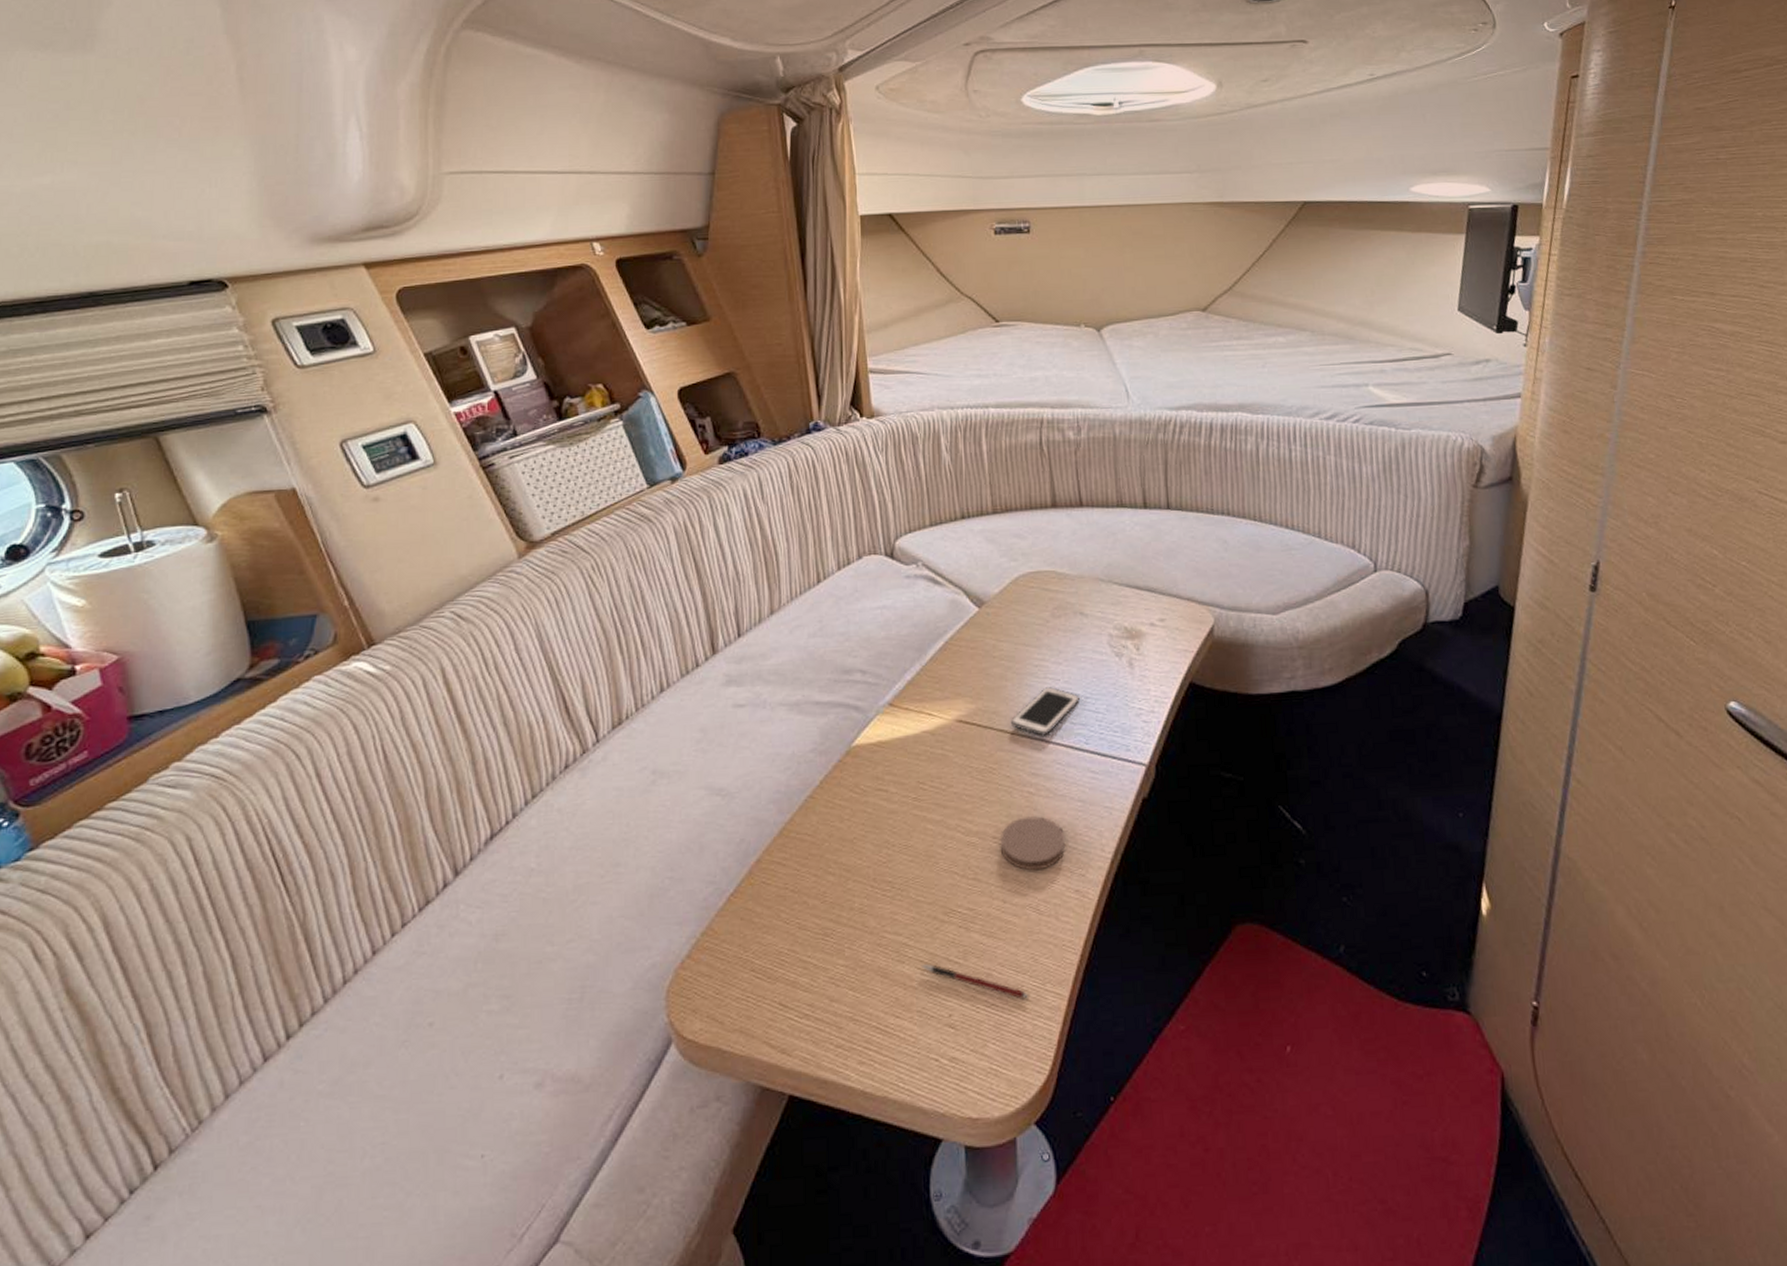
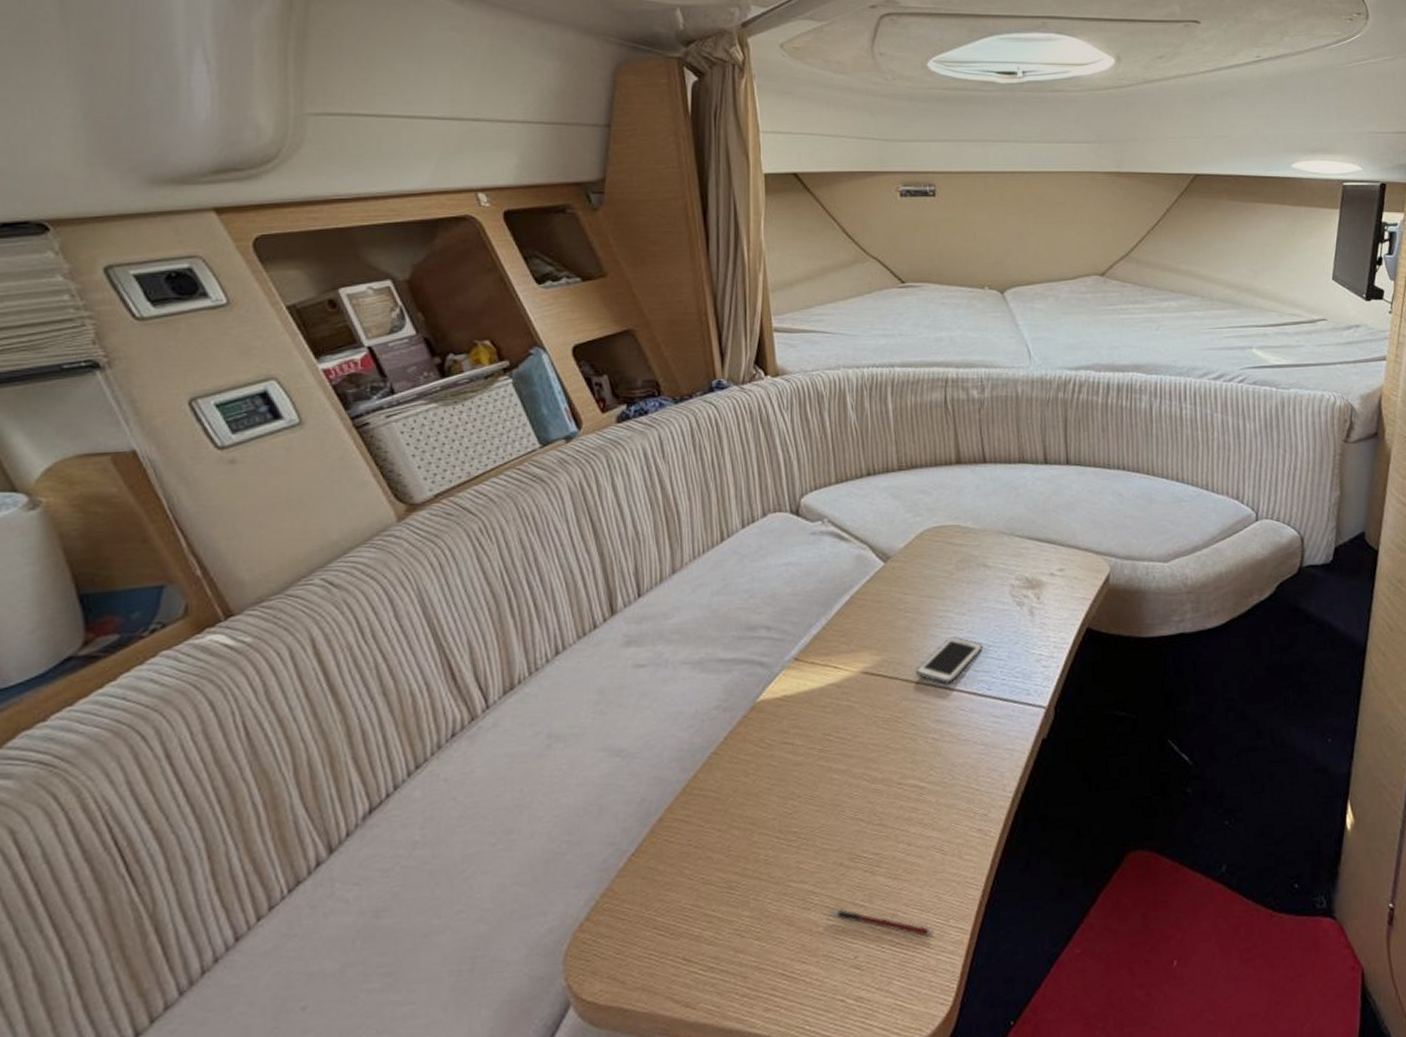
coaster: present [1000,815,1066,871] -> none [905,760,969,814]

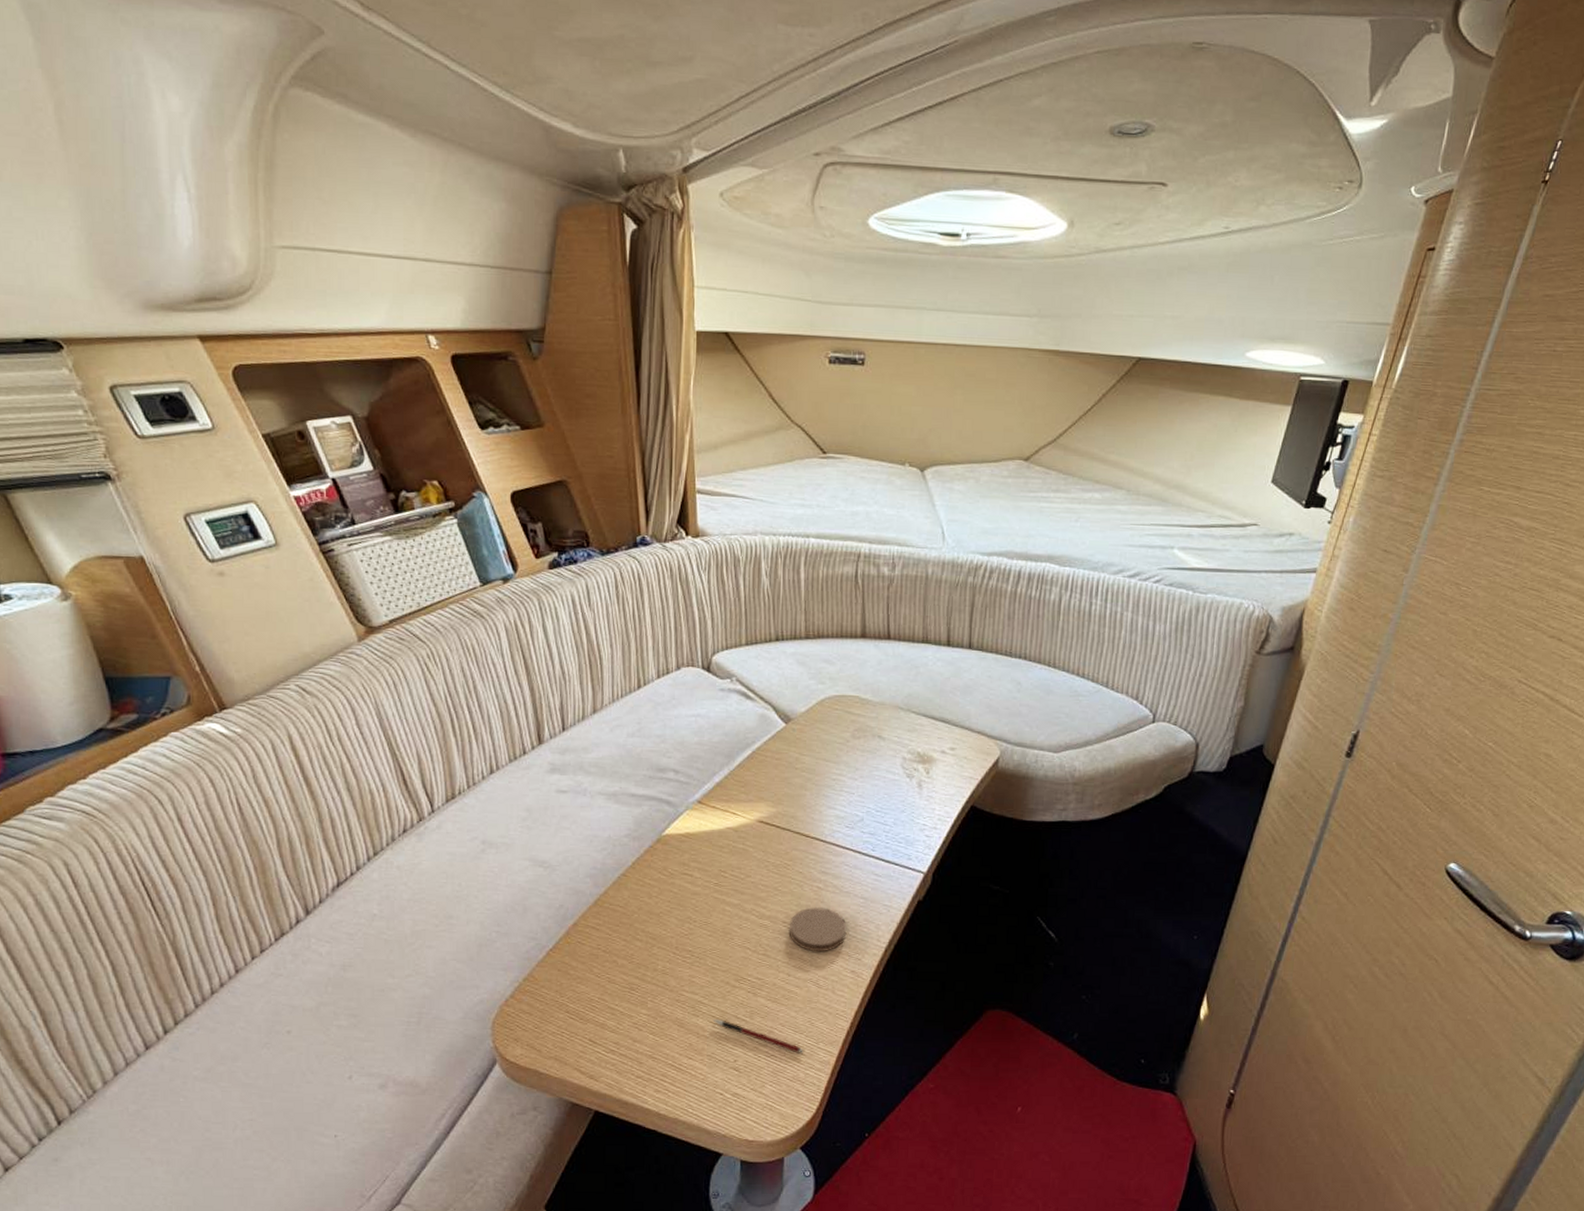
coaster: none [905,760,969,814] -> present [788,906,847,952]
cell phone: present [916,636,982,684] -> none [807,799,871,841]

